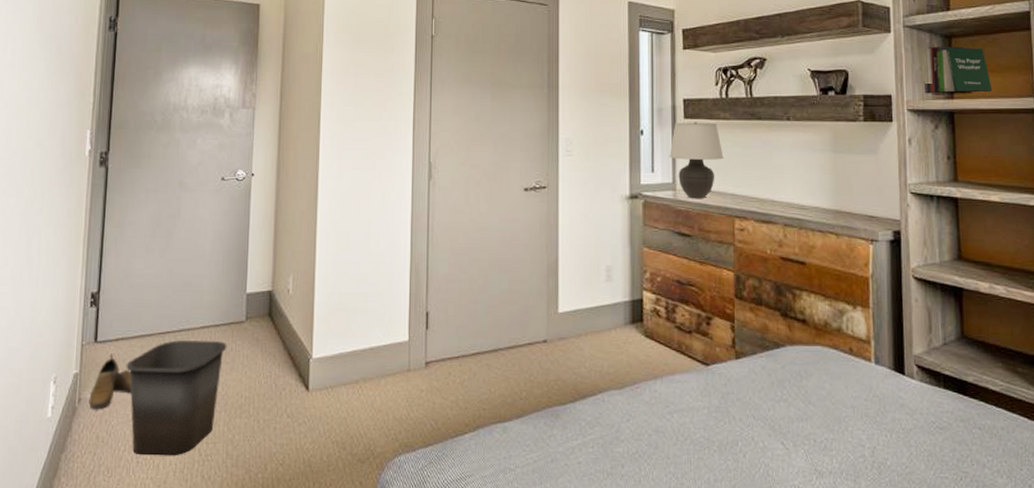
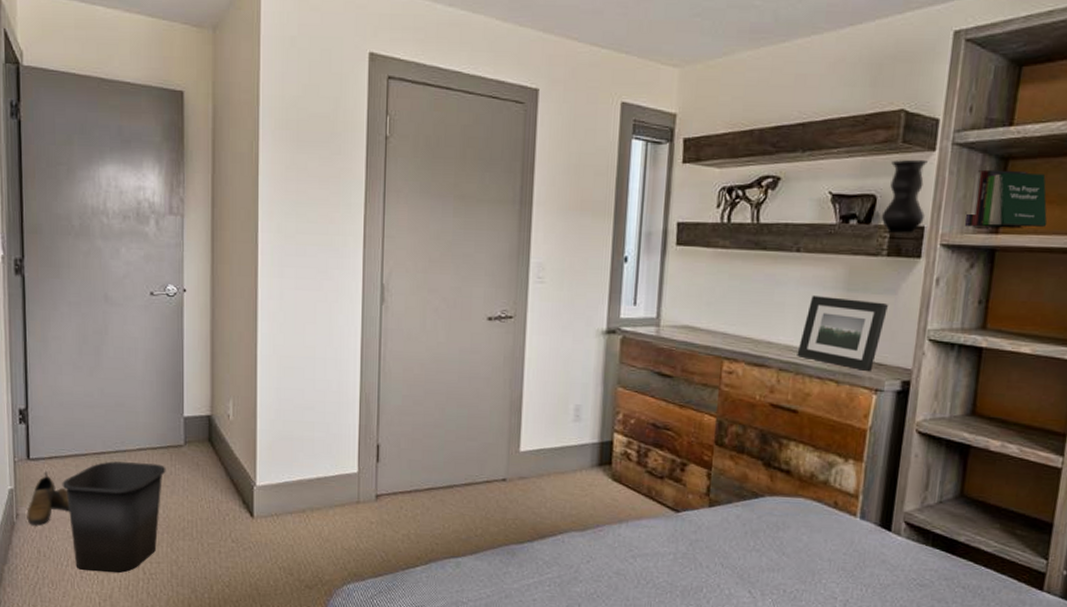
table lamp: present [669,122,724,199] -> none [655,249,718,338]
picture frame: none [798,158,871,223] -> present [797,296,888,371]
vase: none [855,40,890,101] -> present [882,159,928,234]

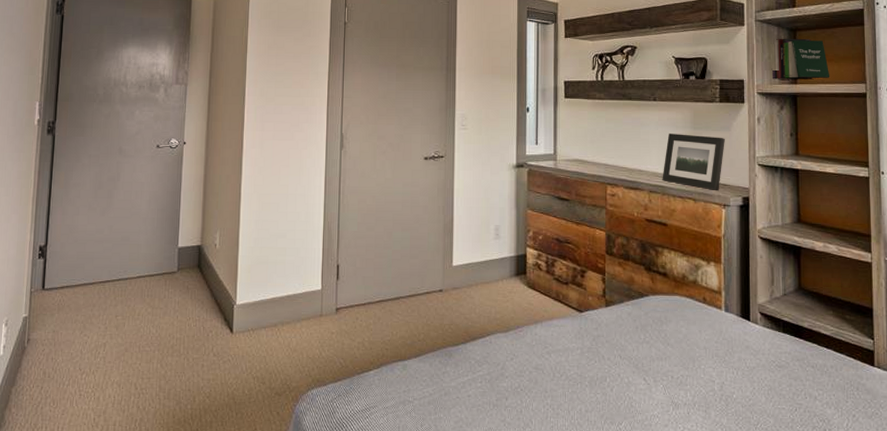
shoe: present [26,471,70,525] -> none [36,299,76,349]
waste bin: present [62,461,166,573] -> none [70,288,161,390]
vase: present [882,159,928,234] -> none [713,32,743,85]

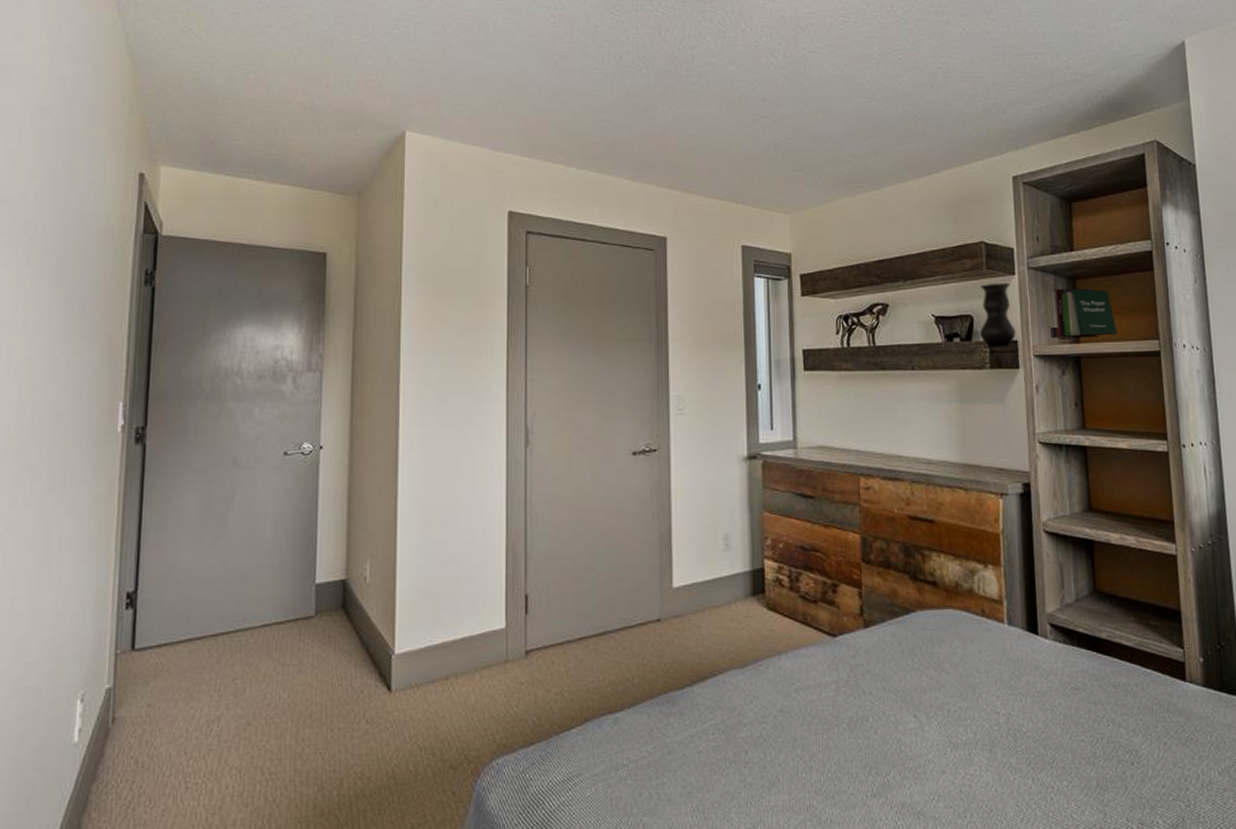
picture frame: present [662,134,725,190] -> none [925,409,999,476]
vase: none [713,32,743,85] -> present [980,282,1016,348]

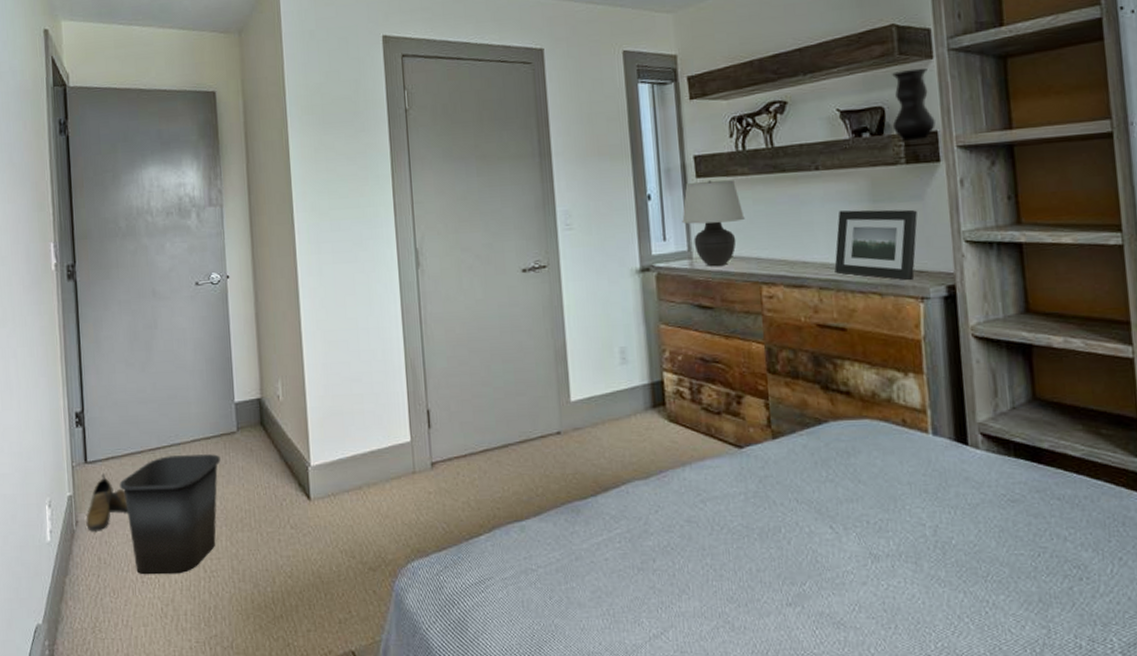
shoe: none [125,662,179,730] -> present [86,473,129,532]
waste bin: none [171,641,293,779] -> present [119,454,221,575]
table lamp: none [789,374,847,458] -> present [682,180,745,267]
picture frame: none [925,409,999,476] -> present [834,209,918,280]
books: present [1049,288,1118,338] -> none [975,66,1060,126]

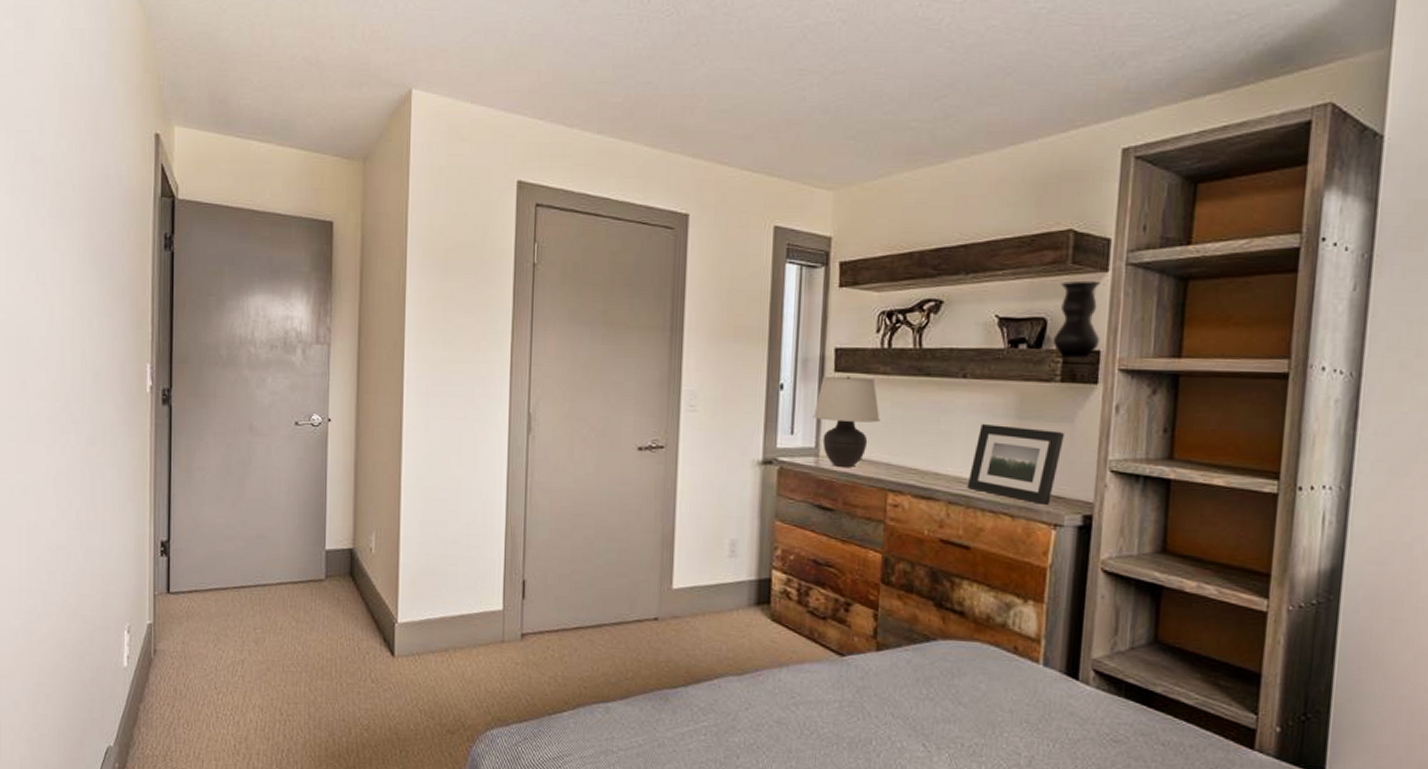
shoe: present [86,473,129,532] -> none [164,605,208,662]
waste bin: present [119,454,221,575] -> none [201,595,306,714]

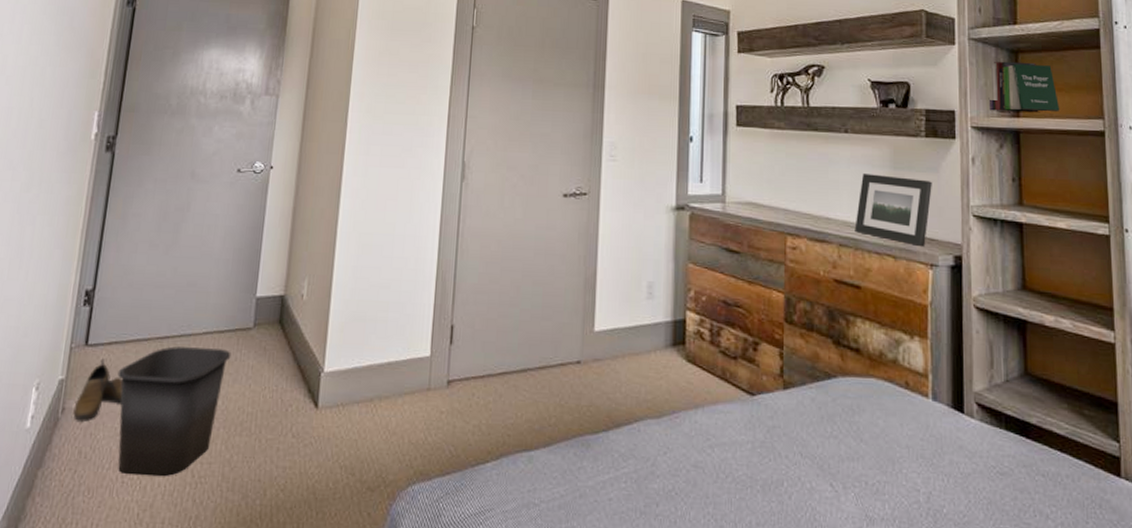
shoe: none [164,605,208,662] -> present [73,358,123,421]
waste bin: none [201,595,306,714] -> present [117,346,231,477]
table lamp: present [813,376,880,468] -> none [719,130,777,214]
vase: present [1054,280,1100,358] -> none [917,51,953,117]
books: none [1143,290,1235,352] -> present [988,61,1060,113]

